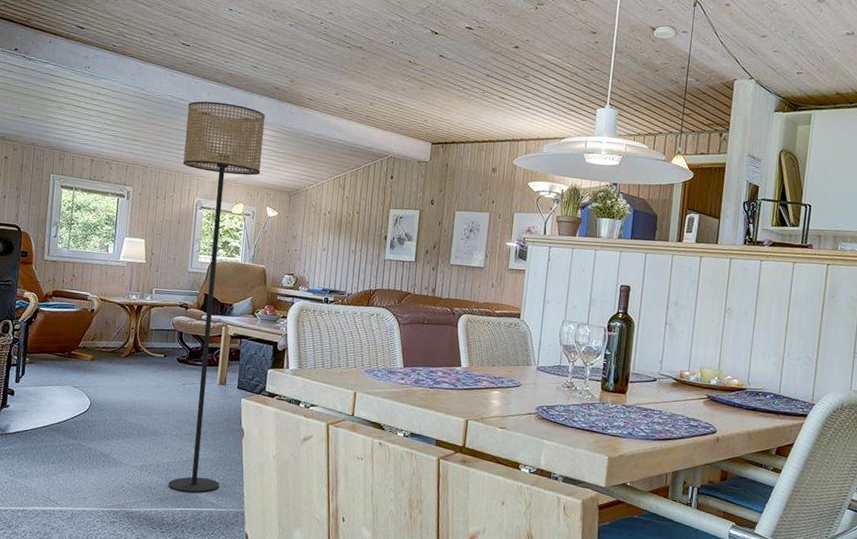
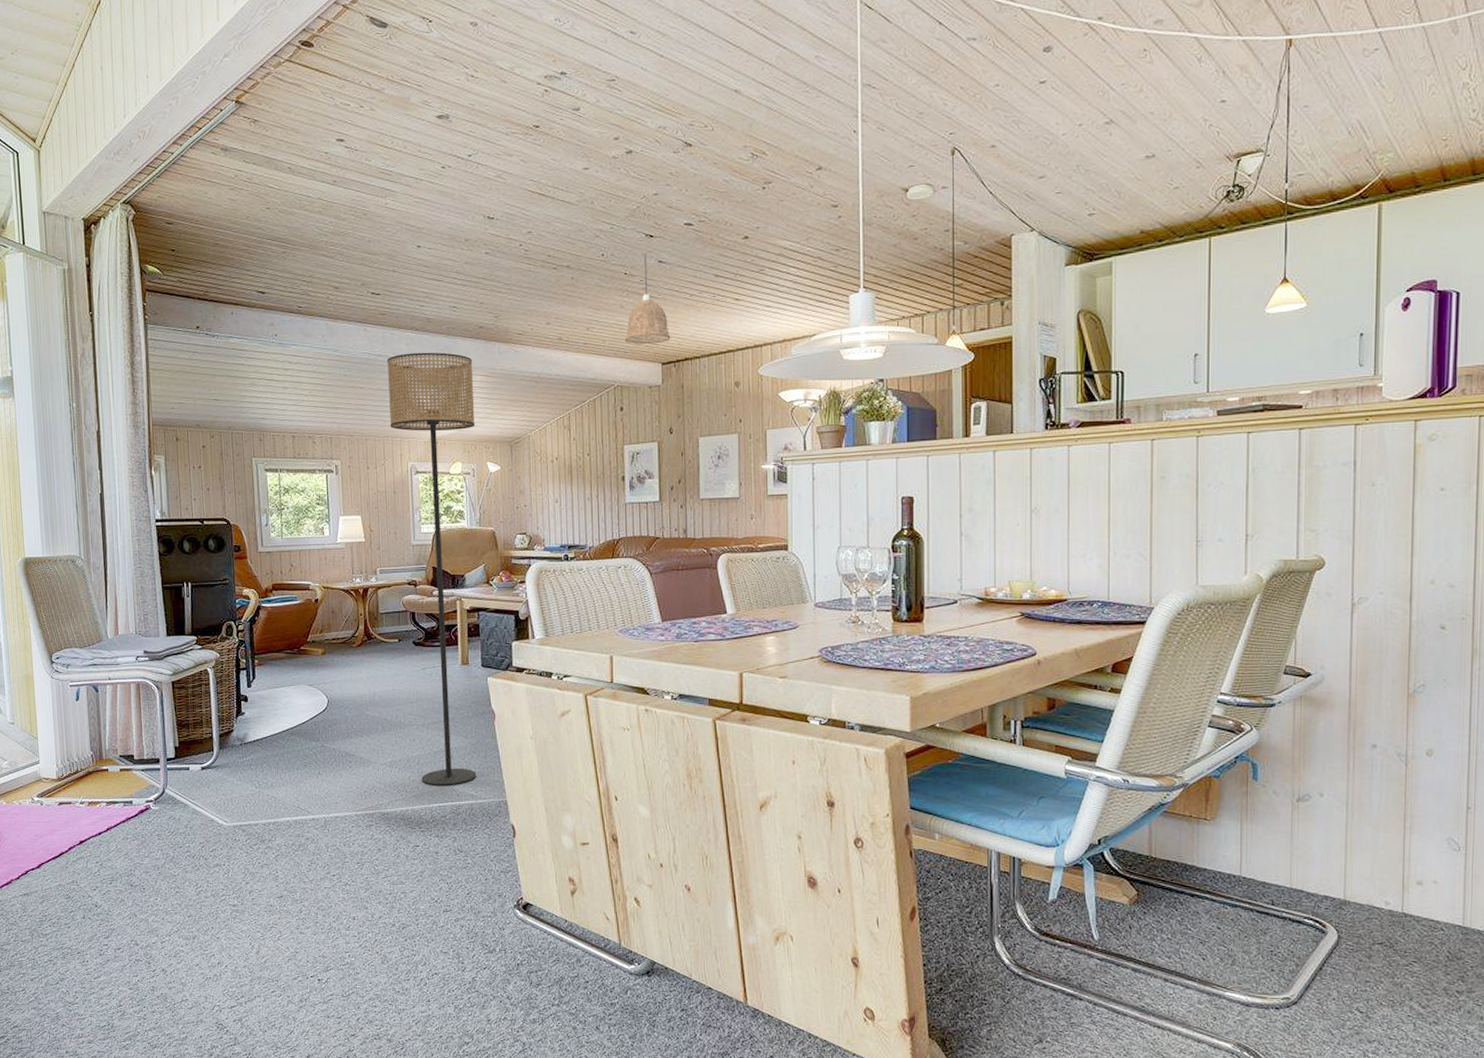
pendant lamp: none [402,46,442,126] -> present [625,253,671,345]

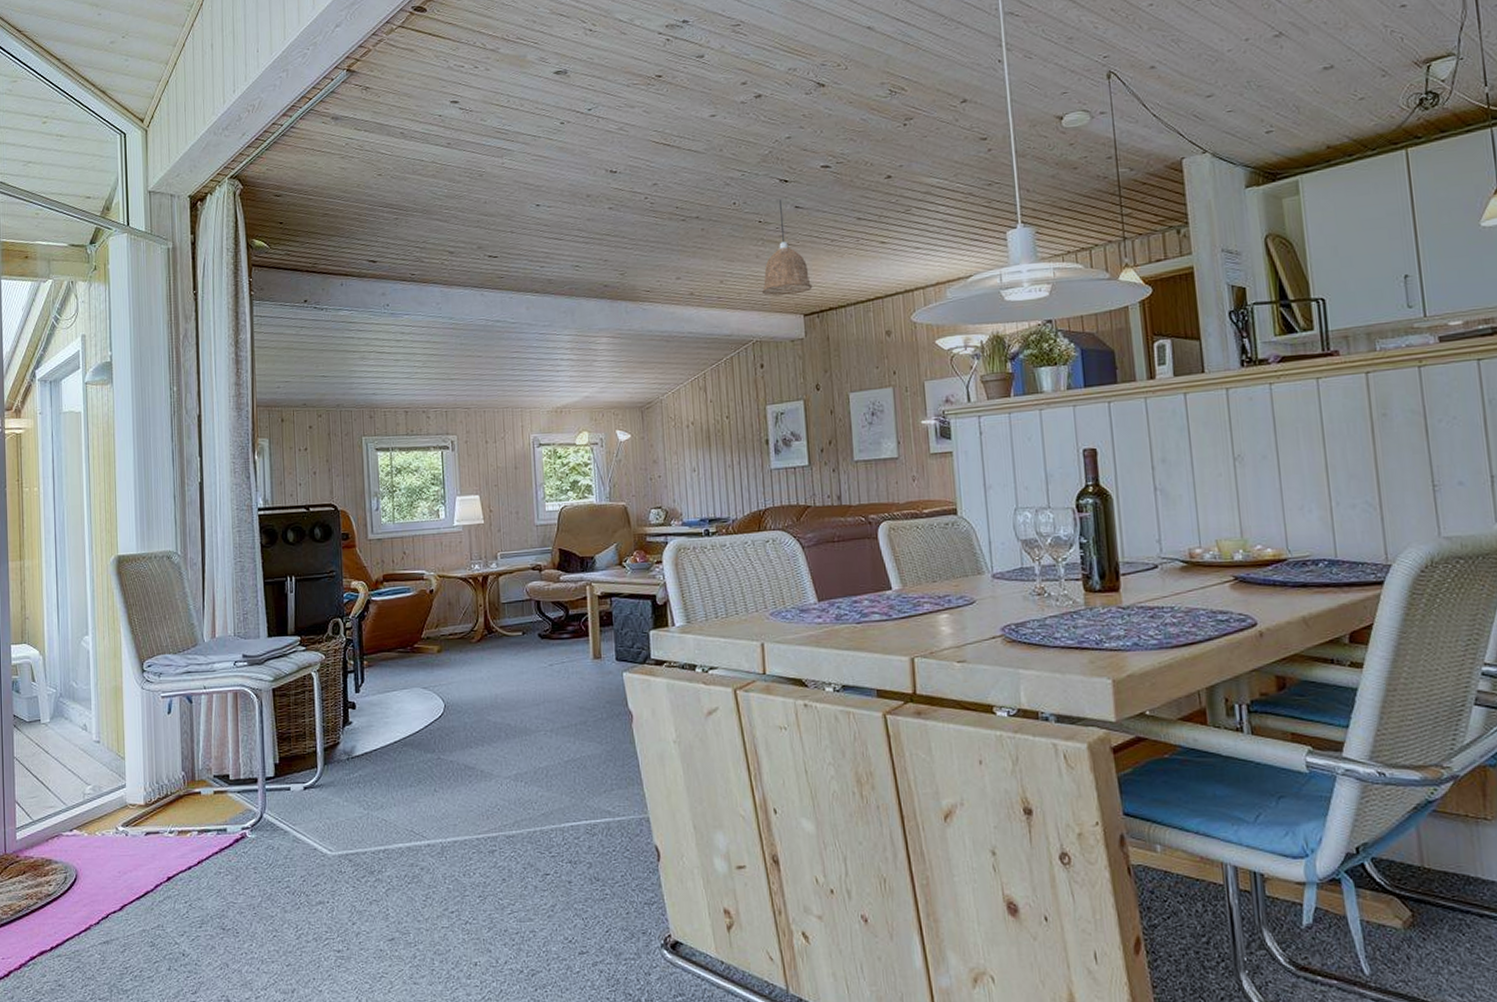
floor lamp: present [386,352,477,786] -> none [505,314,614,802]

